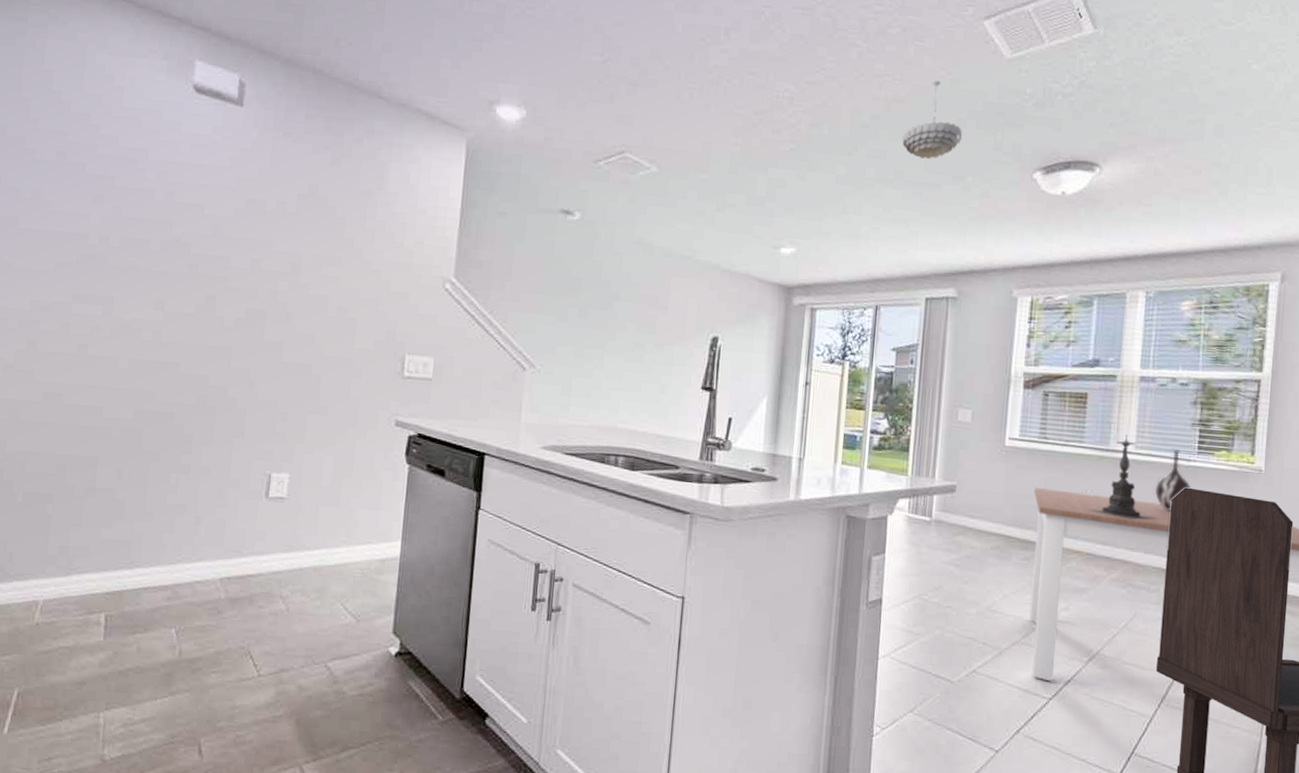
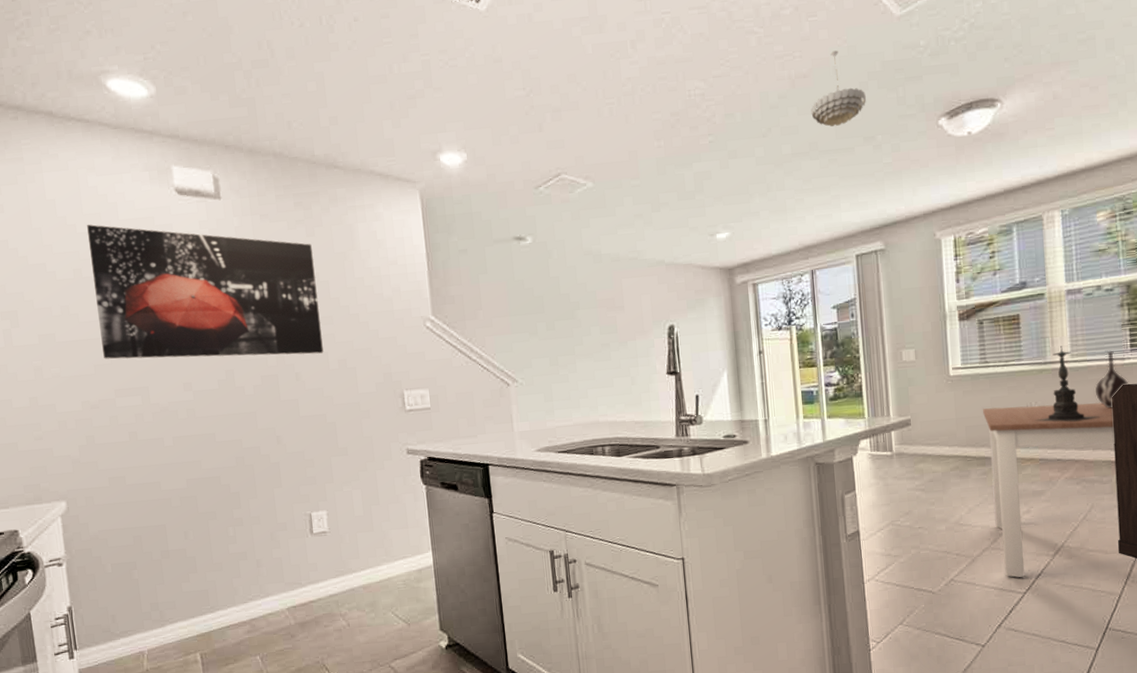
wall art: none [69,105,335,296] -> present [87,224,324,359]

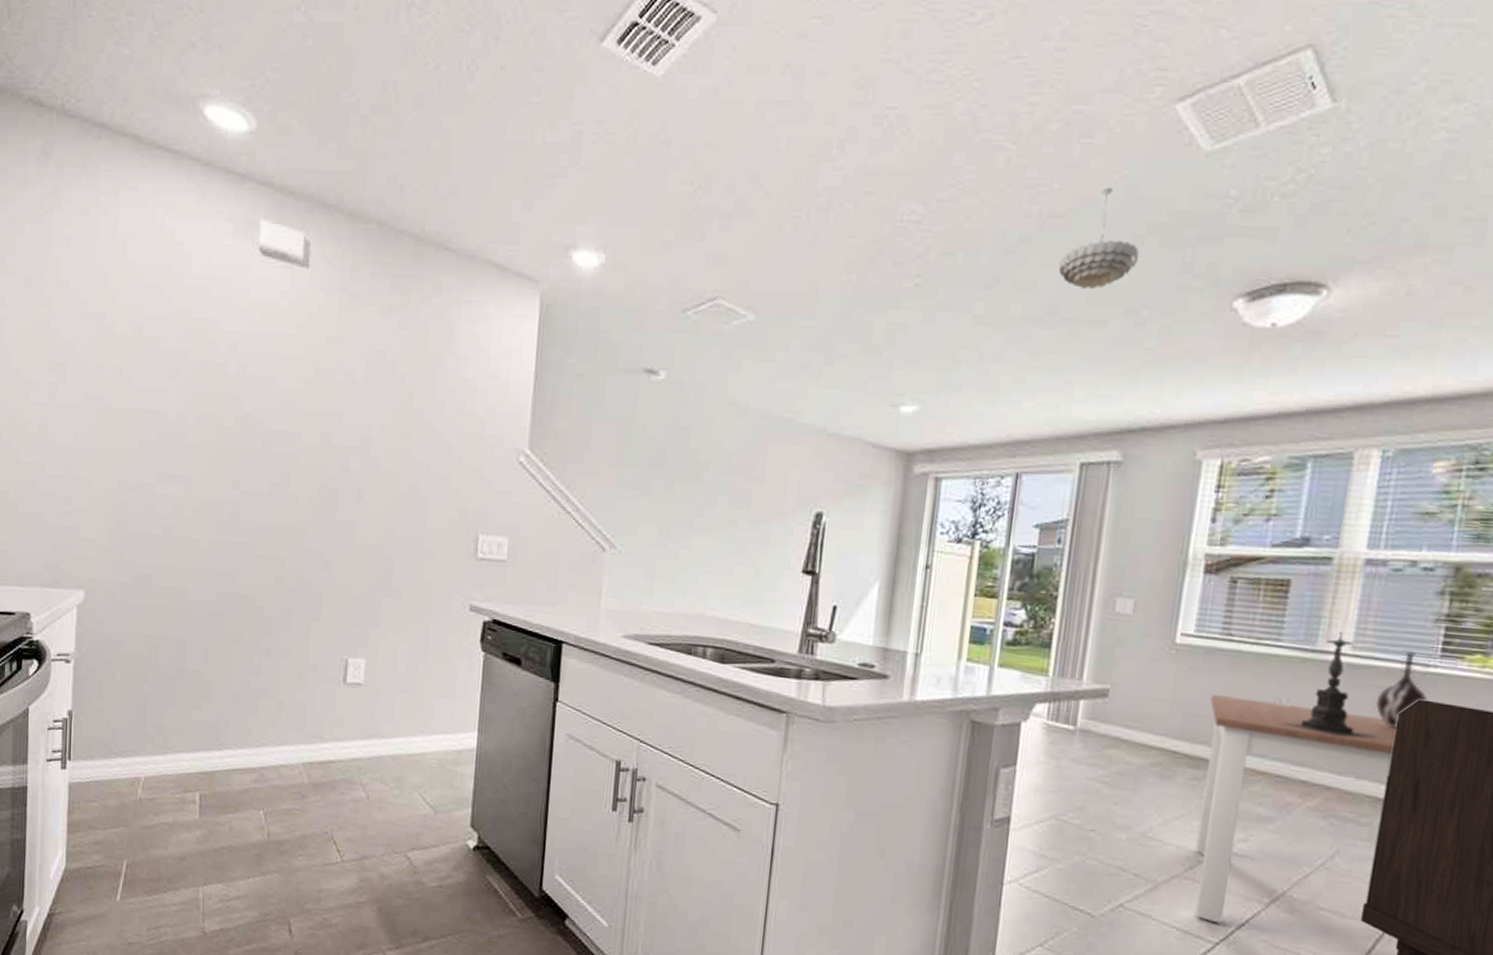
wall art: present [87,224,324,359] -> none [150,276,403,472]

